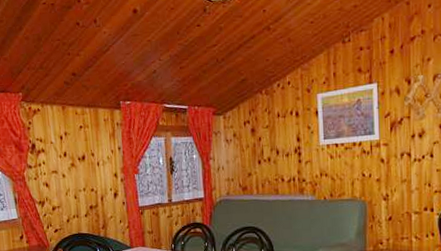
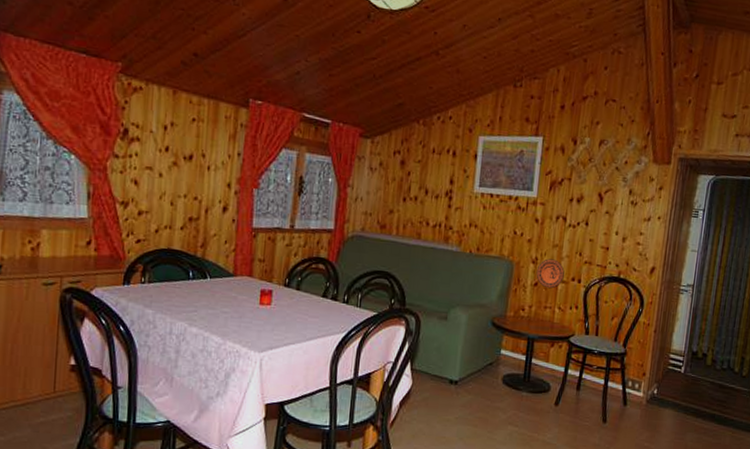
decorative plate: none [389,193,416,221] -> present [536,258,565,289]

